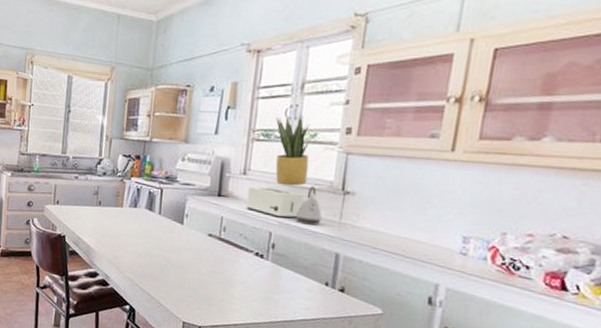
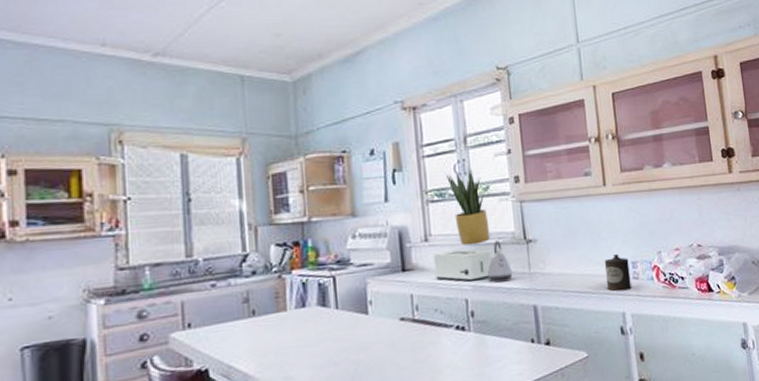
canister: none [423,225,460,264] -> present [604,254,632,292]

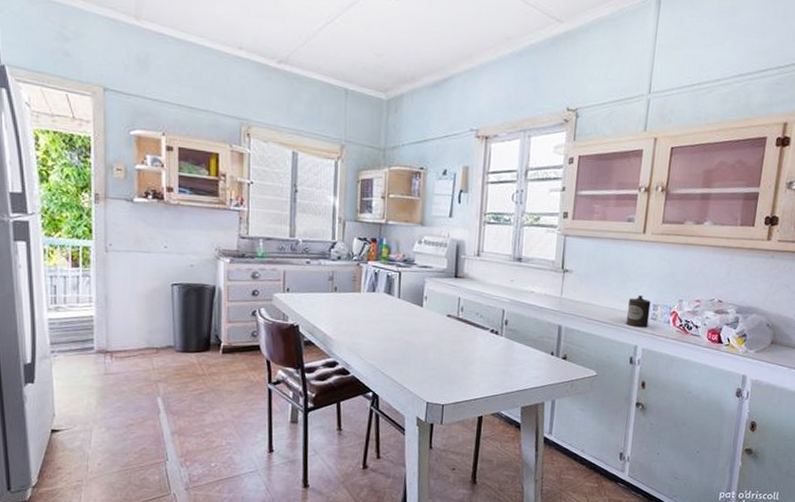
toaster: present [432,250,491,283] -> none [480,267,531,297]
planter: present [447,168,491,246] -> none [504,198,538,266]
kettle: present [486,241,513,283] -> none [524,266,547,301]

